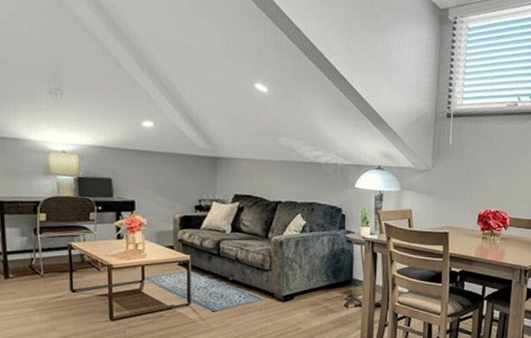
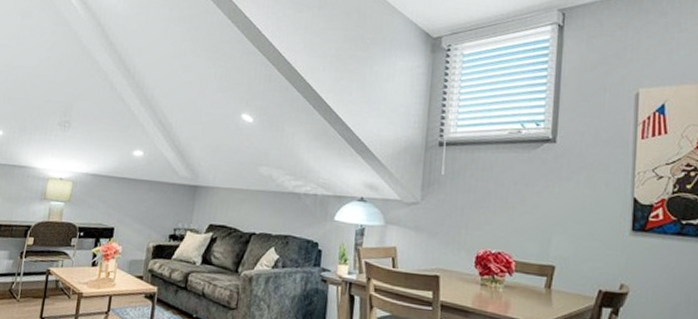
laptop: present [76,176,122,202] -> none [64,202,103,229]

